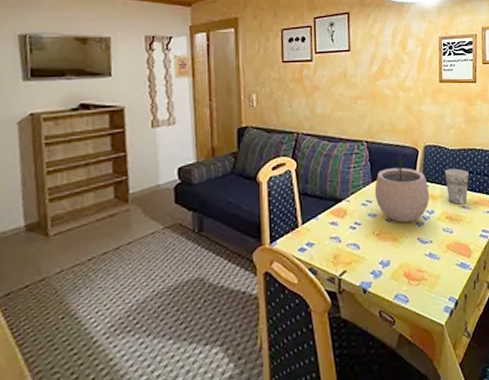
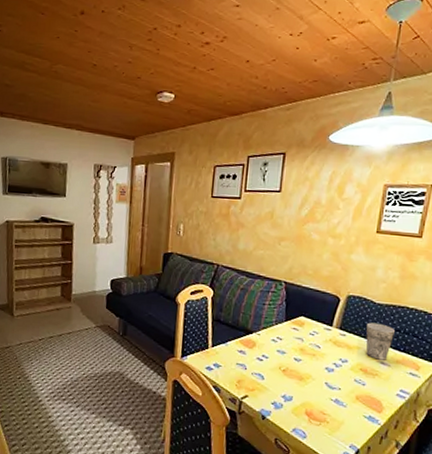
plant pot: present [374,154,429,223] -> none [286,300,345,366]

